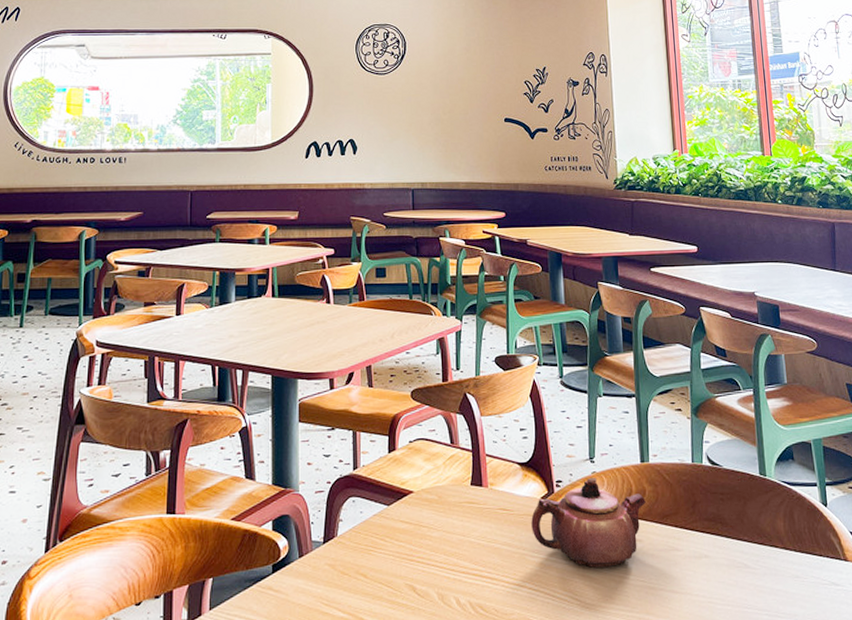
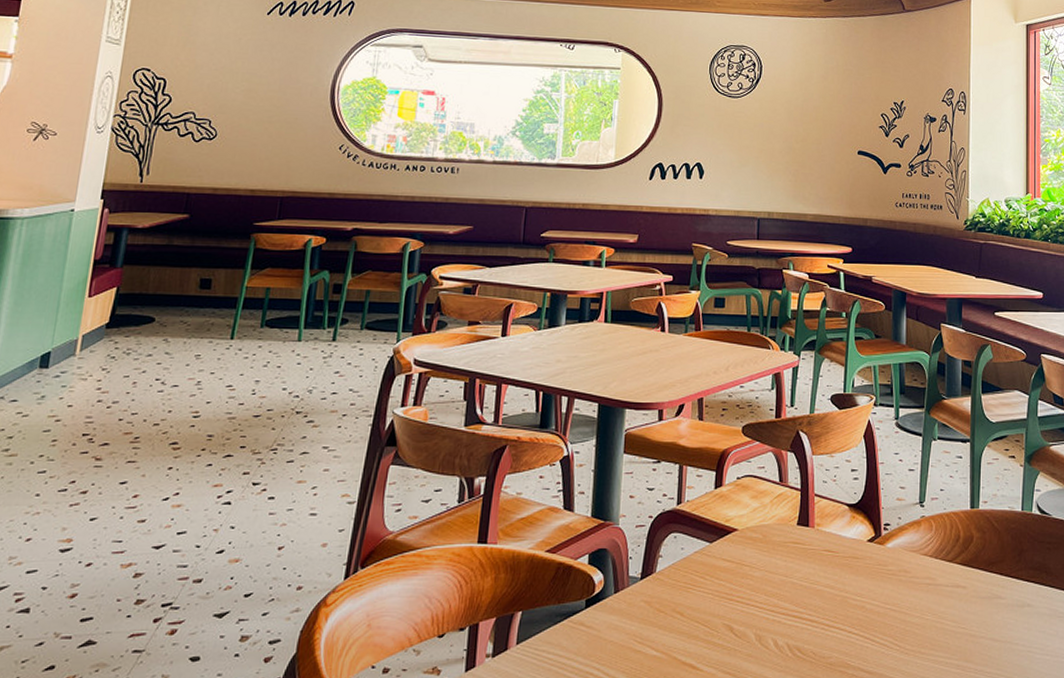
teapot: present [531,478,646,568] -> none [856,522,973,613]

